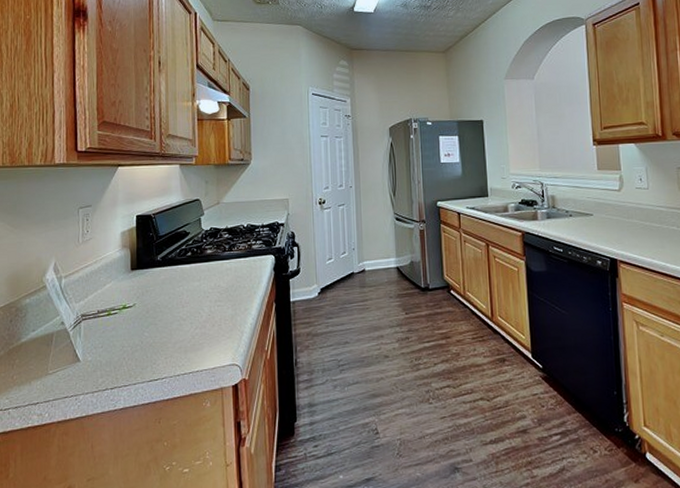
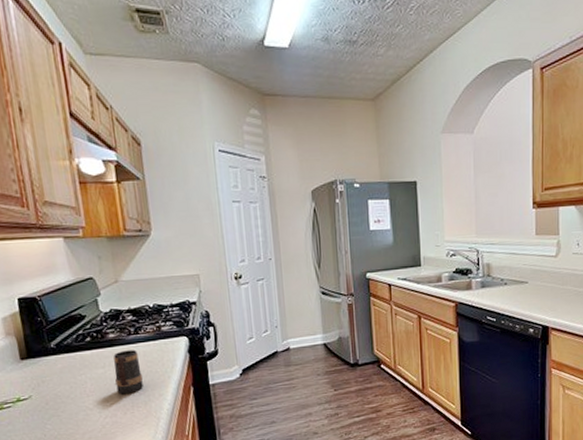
mug: none [208,265,232,307] -> present [113,350,143,395]

